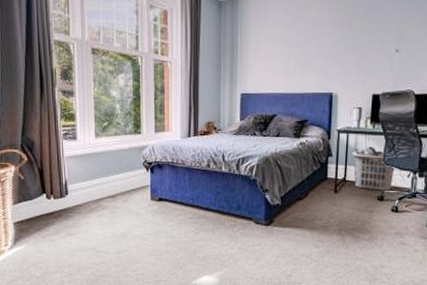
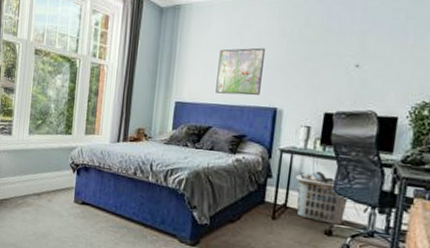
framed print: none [277,37,319,83] -> present [215,47,265,96]

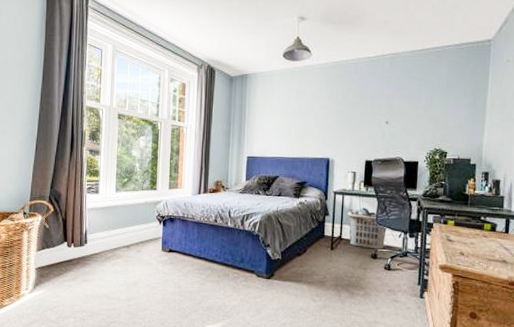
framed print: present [215,47,265,96] -> none [280,109,317,149]

